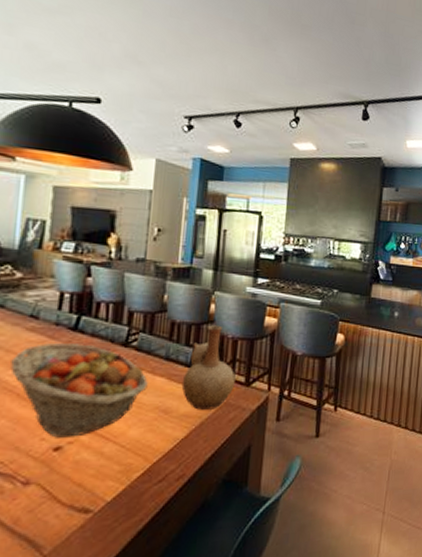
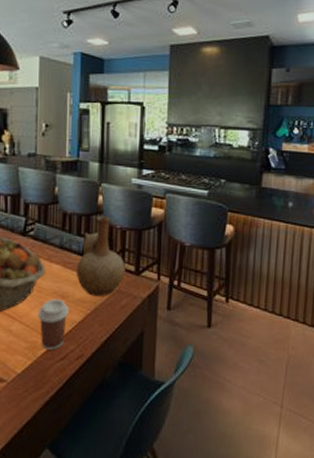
coffee cup: none [135,415,172,472] -> present [37,300,69,350]

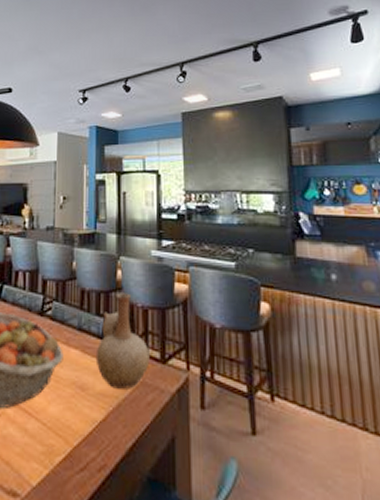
coffee cup: present [37,300,69,350] -> none [55,392,89,457]

